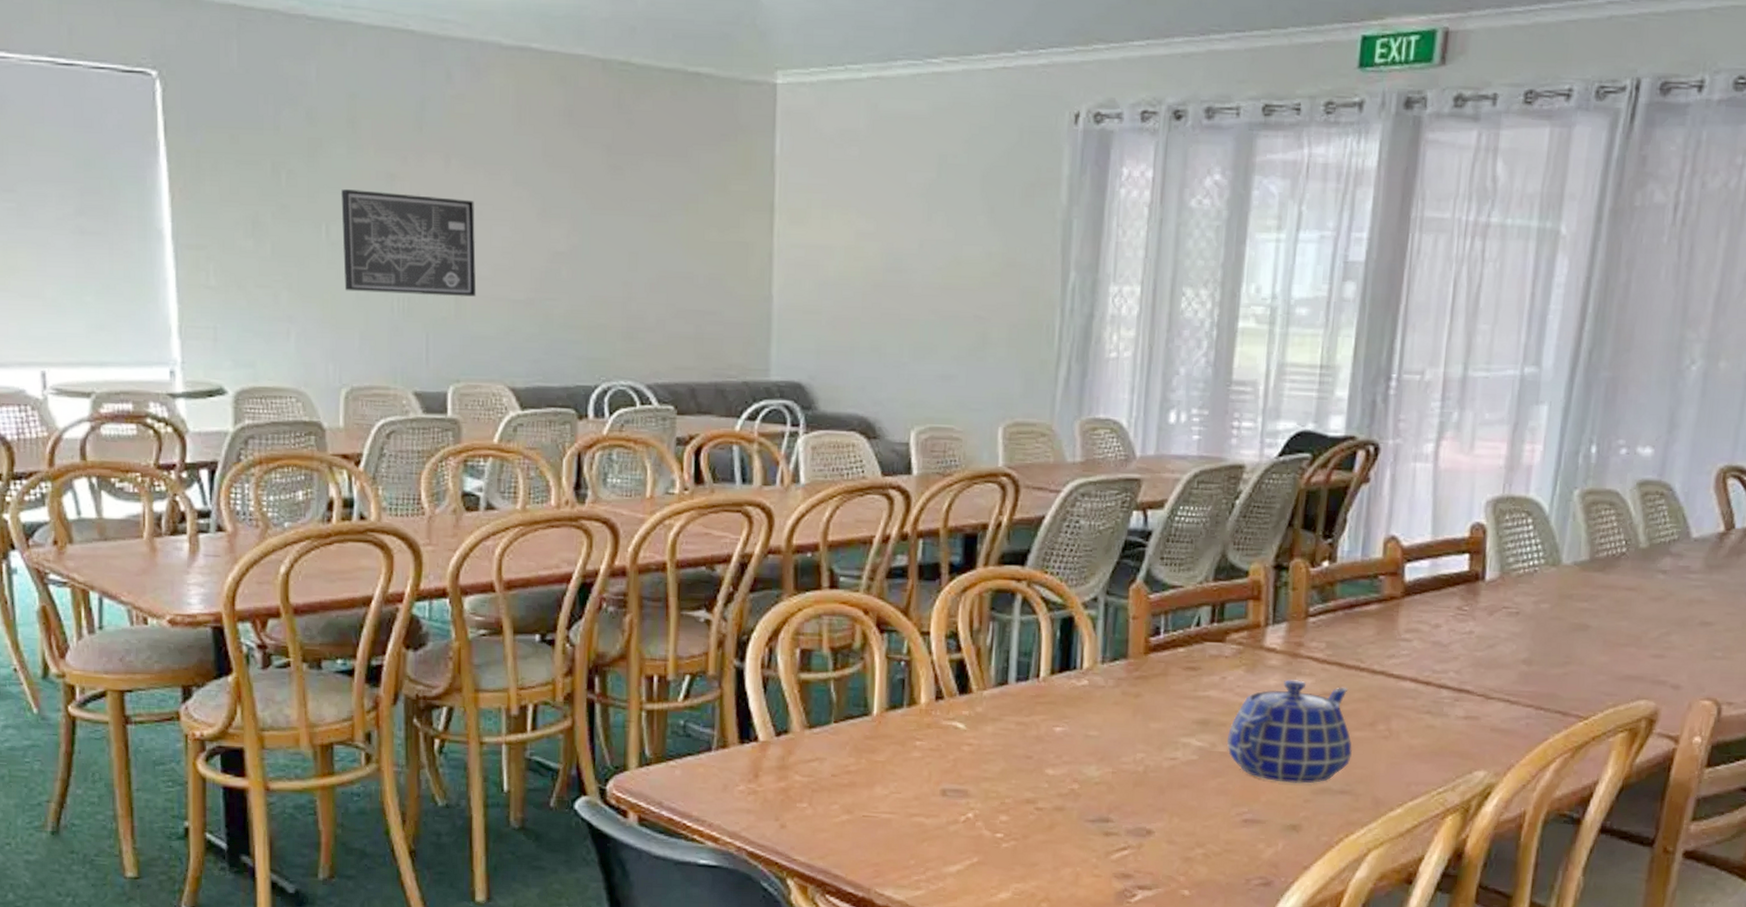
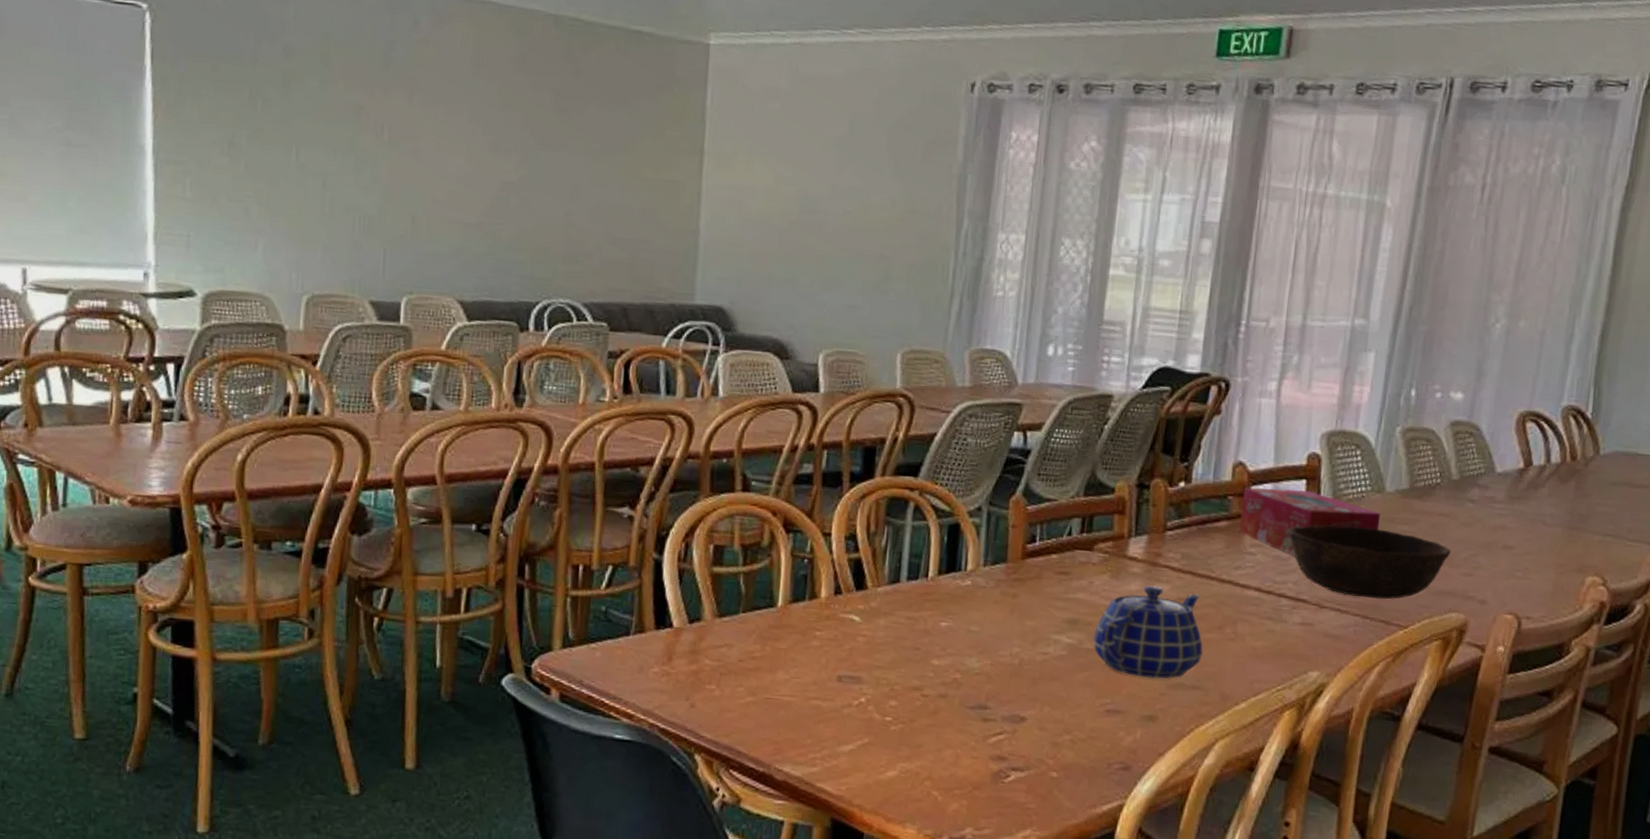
wall art: present [341,189,476,297] -> none [310,117,433,218]
tissue box: none [1392,564,1557,641] -> present [1239,487,1381,556]
bowl: none [1447,604,1639,687] -> present [1287,525,1451,599]

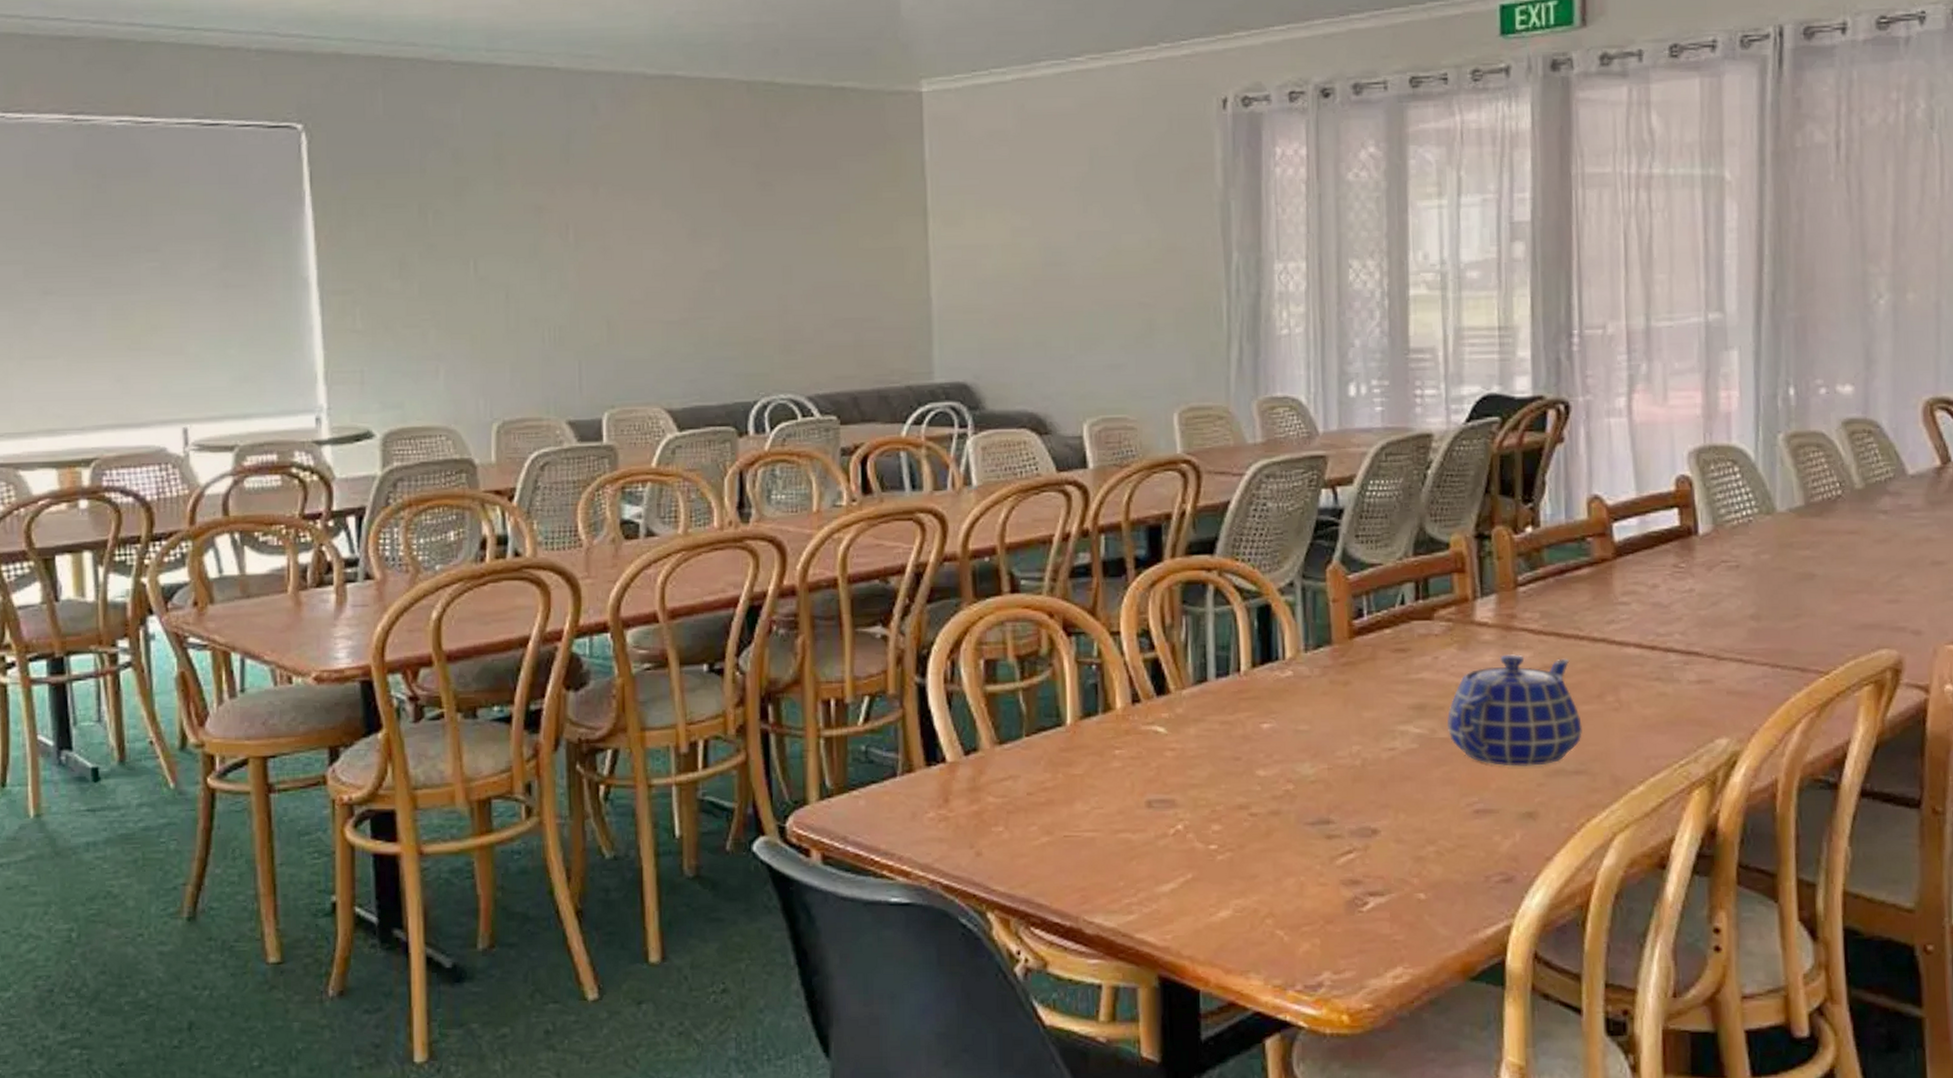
tissue box: present [1239,487,1381,556] -> none [1605,520,1775,601]
bowl: present [1287,525,1451,599] -> none [1663,557,1868,642]

